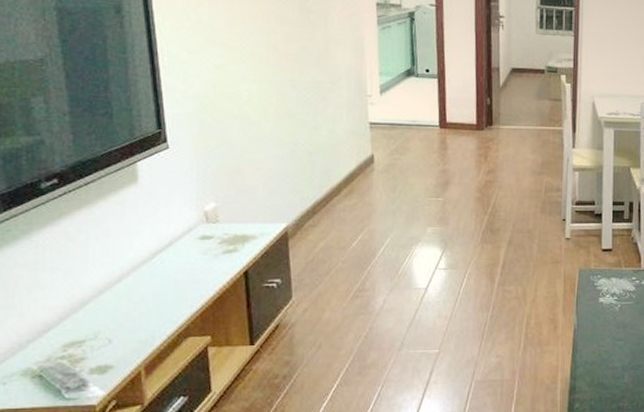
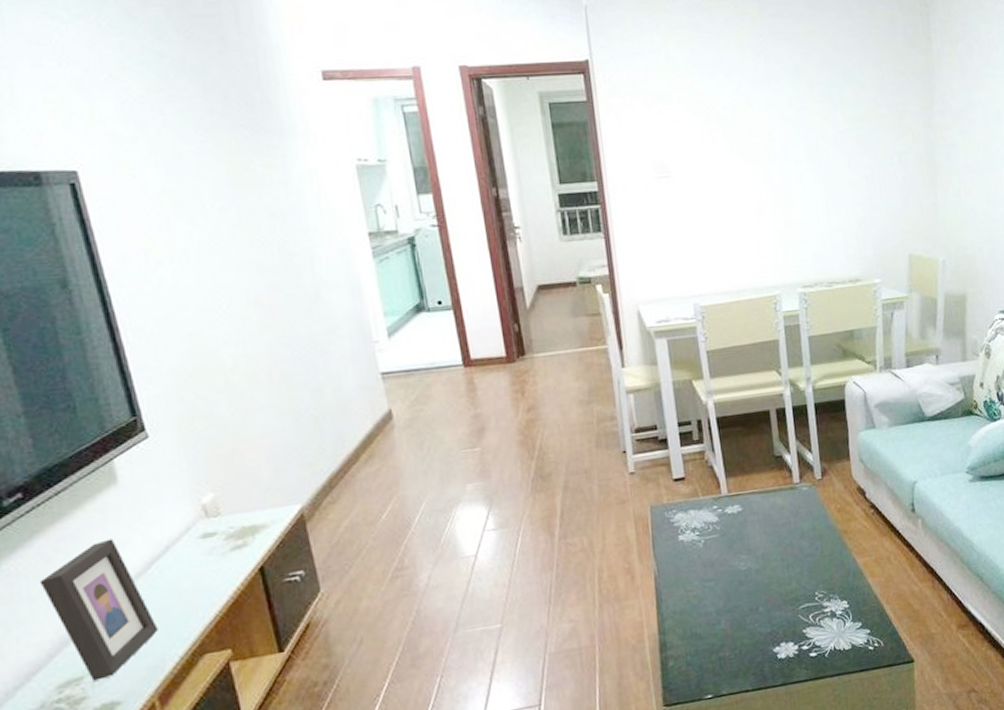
picture frame: none [61,228,153,345] -> present [39,539,158,681]

